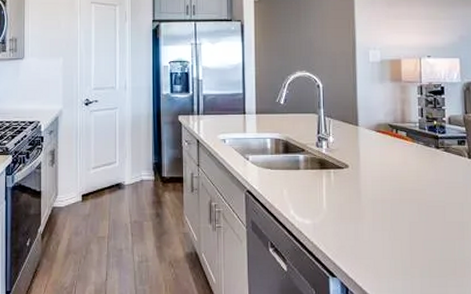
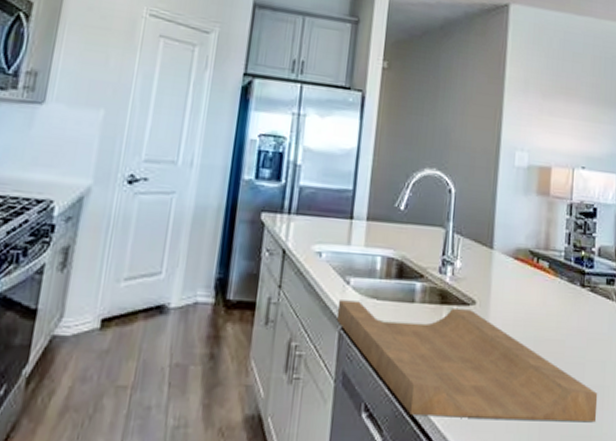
cutting board: none [242,171,459,250] -> present [336,300,598,423]

